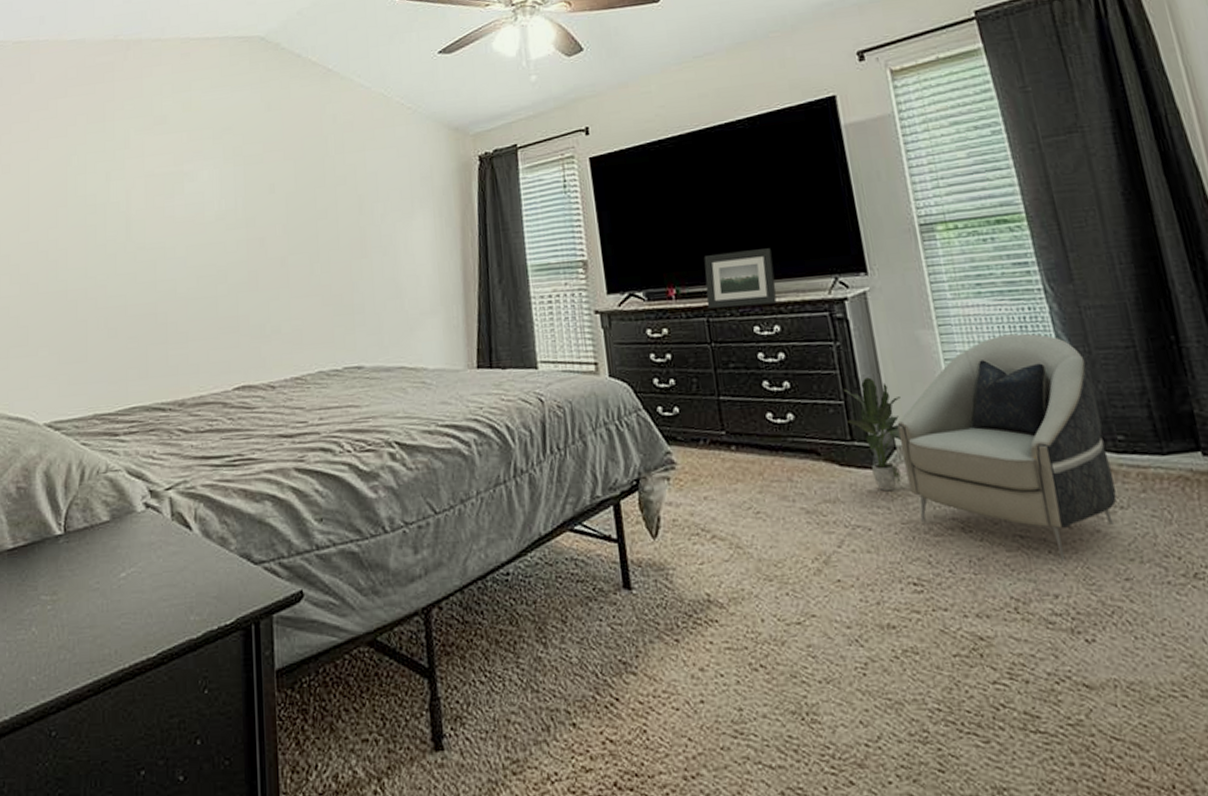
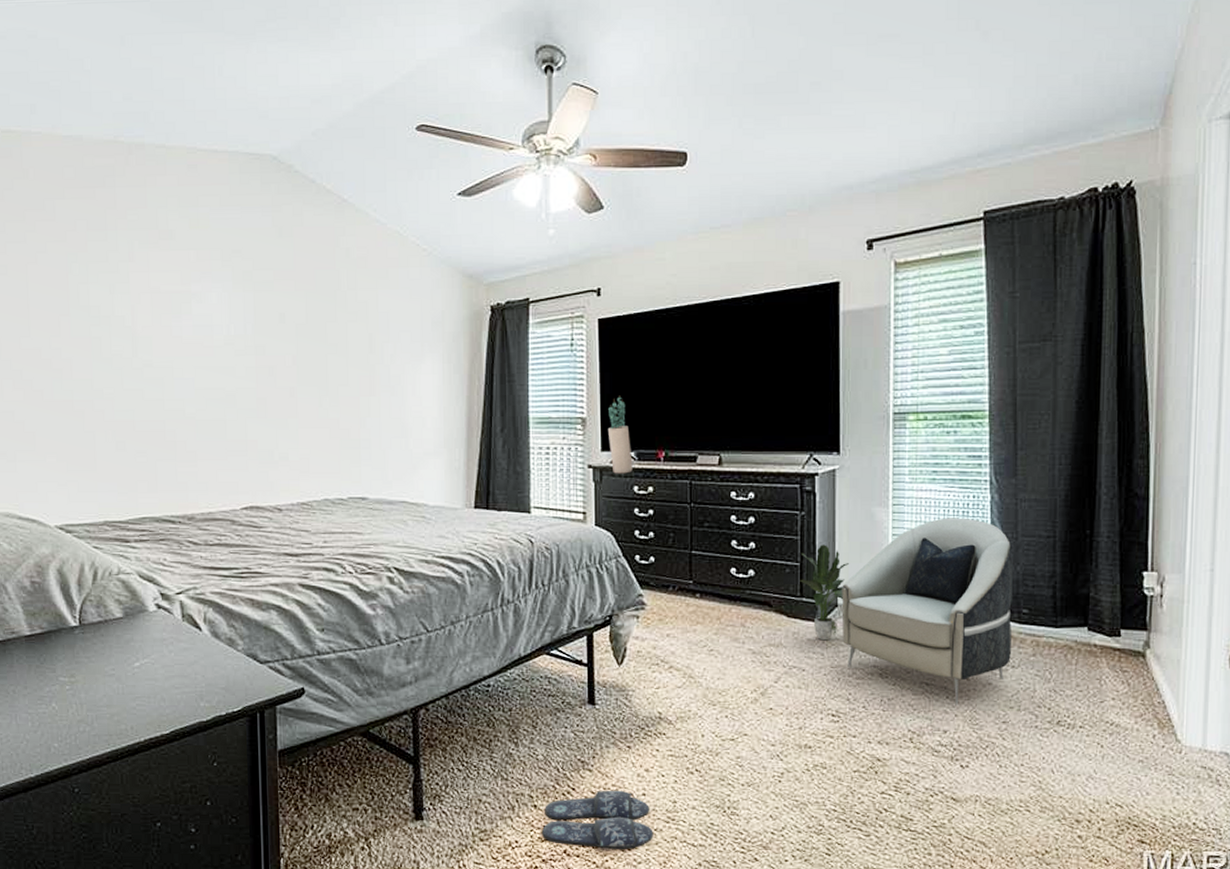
slippers: none [585,697,721,778] -> present [542,790,653,849]
vase: none [610,233,643,319] -> present [607,395,633,475]
picture frame: present [704,248,777,310] -> none [692,422,758,474]

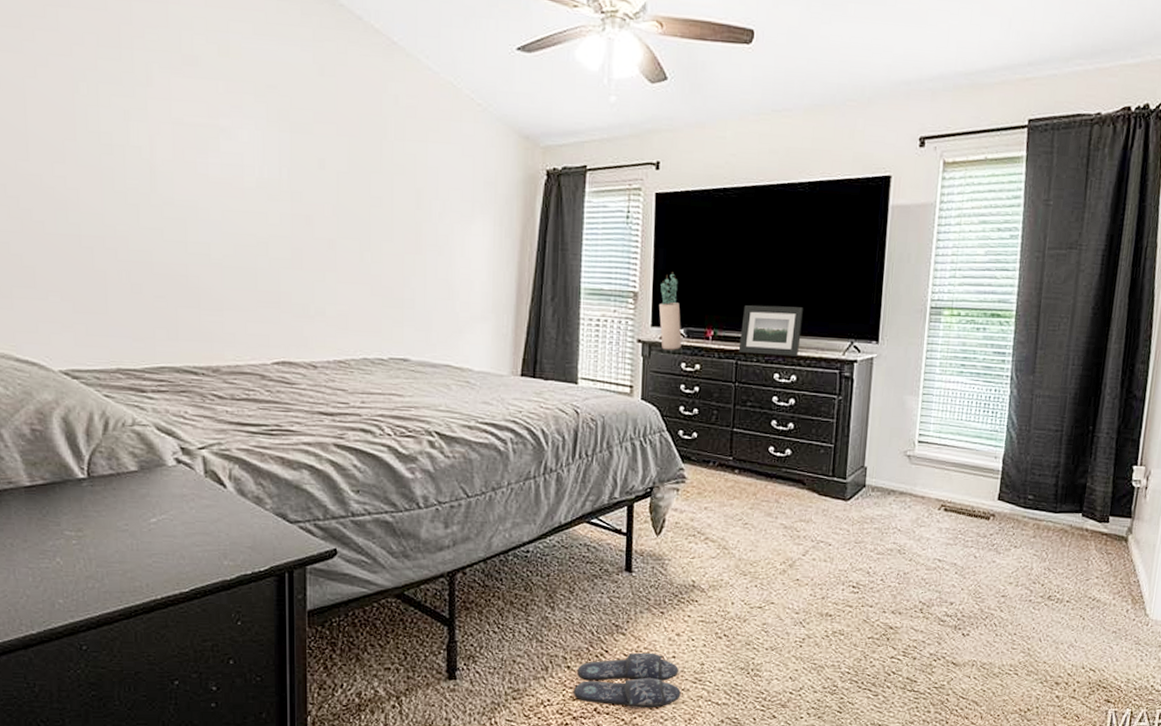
picture frame: none [692,422,758,474] -> present [738,304,804,358]
potted plant: present [800,545,849,641] -> none [833,428,879,518]
armchair: present [841,517,1013,706] -> none [867,408,1025,580]

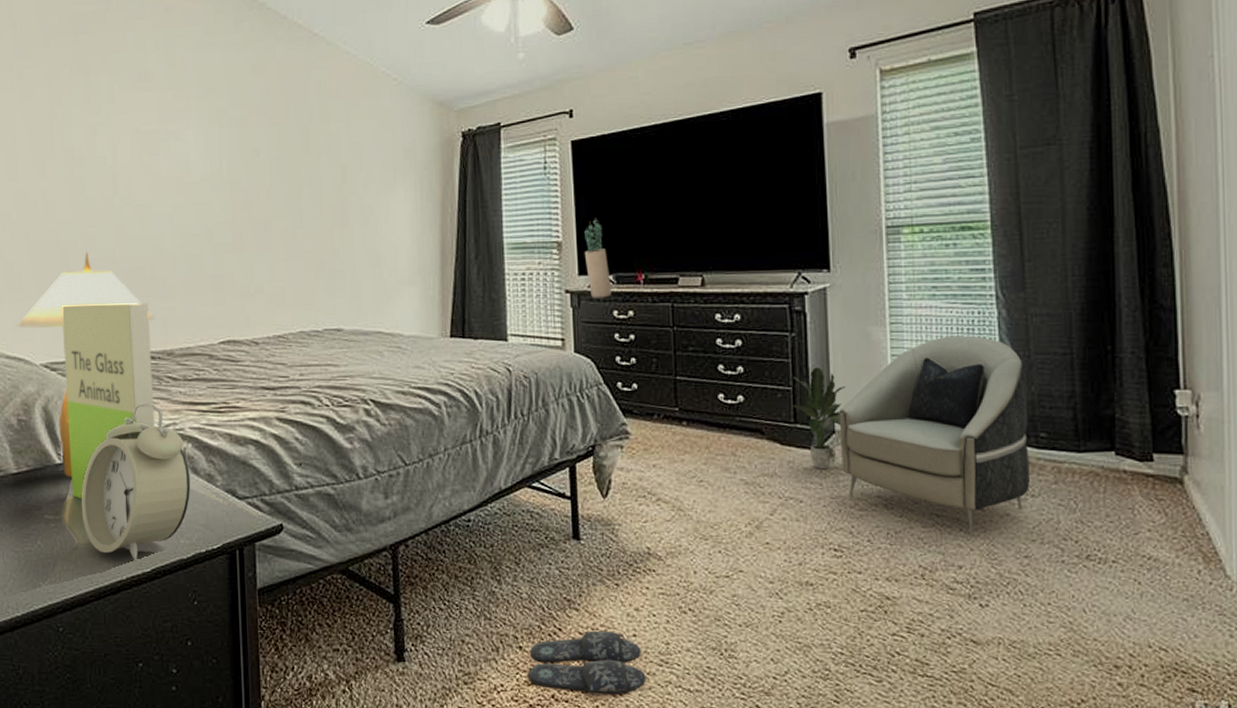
table lamp: none [28,252,200,493] -> present [16,252,156,477]
book: none [84,307,197,517] -> present [61,303,155,500]
alarm clock: none [108,419,237,581] -> present [81,402,191,562]
picture frame: present [738,304,804,358] -> none [673,240,741,296]
potted plant: none [833,428,879,518] -> present [793,367,845,470]
armchair: none [867,408,1025,580] -> present [838,335,1030,539]

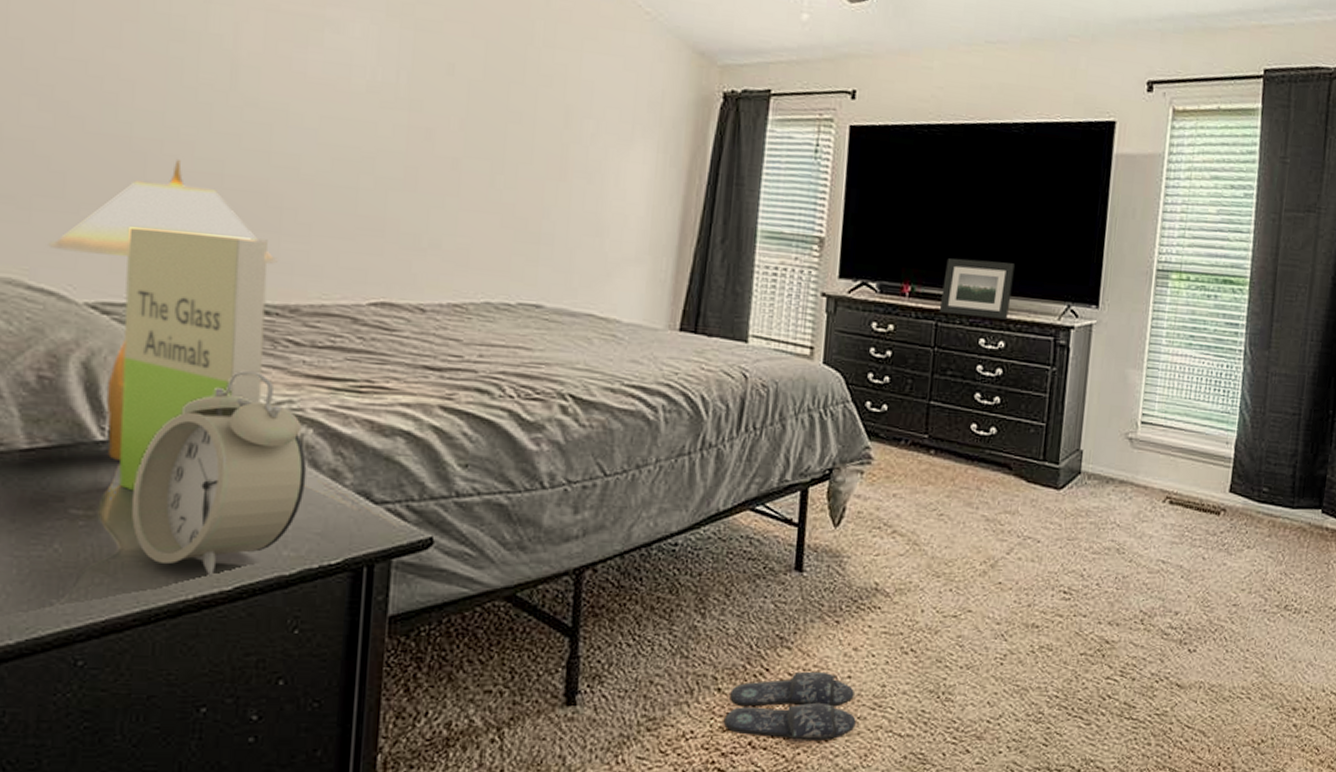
vase: present [584,217,612,300] -> none [848,216,874,308]
picture frame: none [673,240,741,296] -> present [939,258,1016,321]
potted plant: present [793,367,845,470] -> none [1044,405,1097,511]
armchair: present [838,335,1030,539] -> none [1082,386,1259,586]

